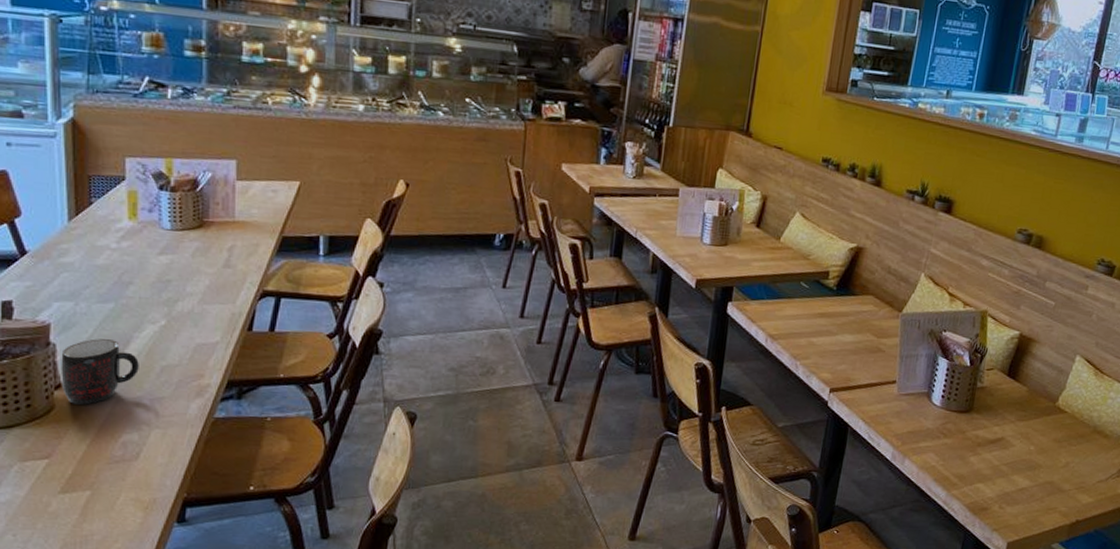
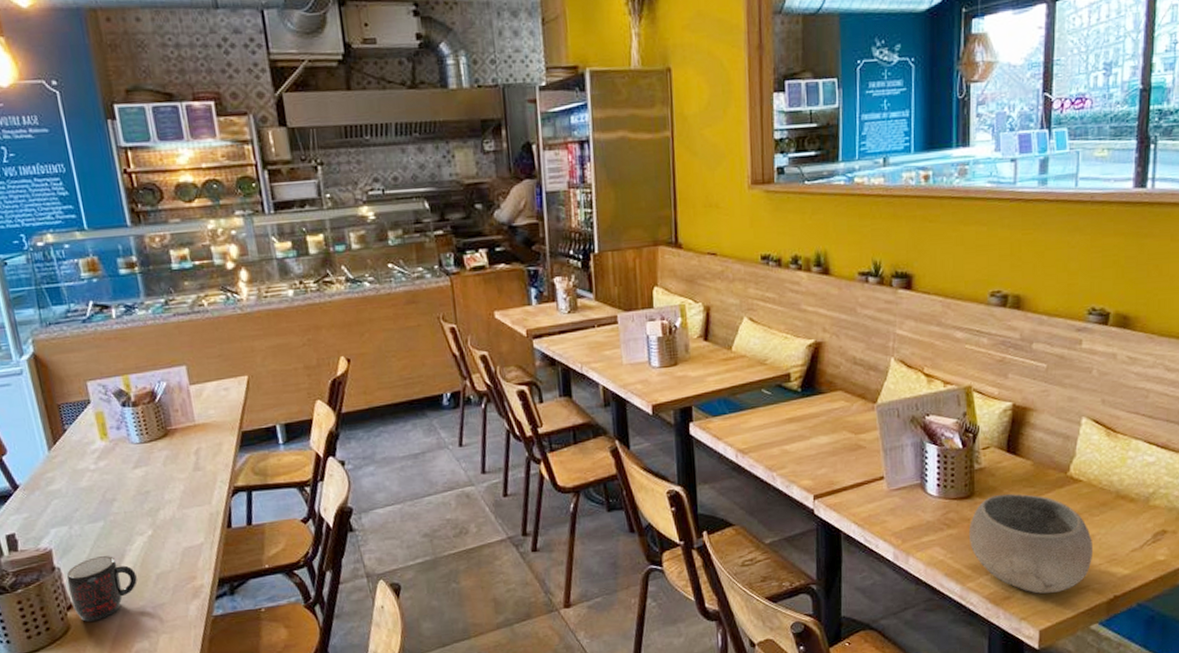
bowl: none [961,413,1067,510] -> present [968,494,1094,594]

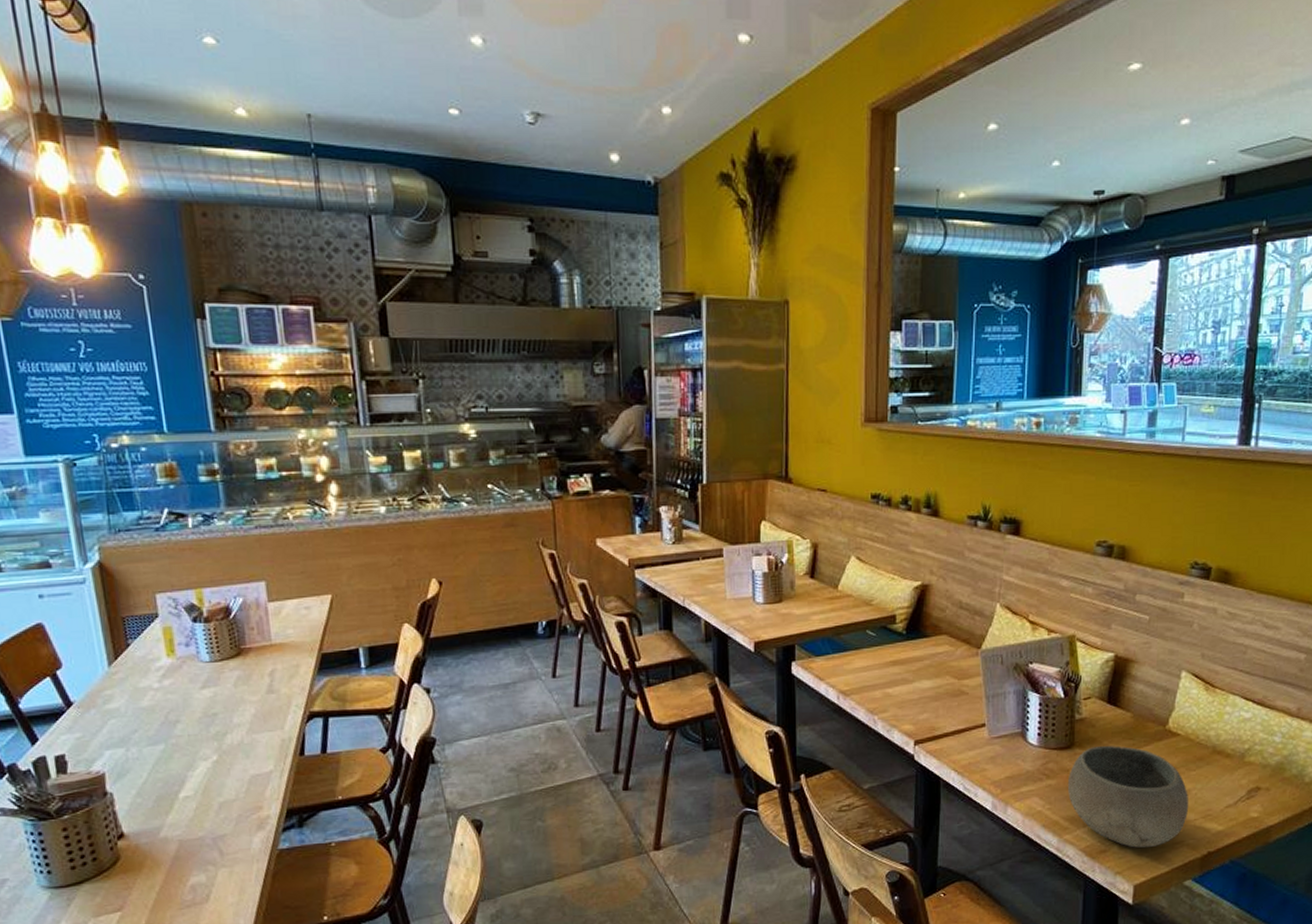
mug: present [66,556,138,622] -> none [119,782,198,852]

